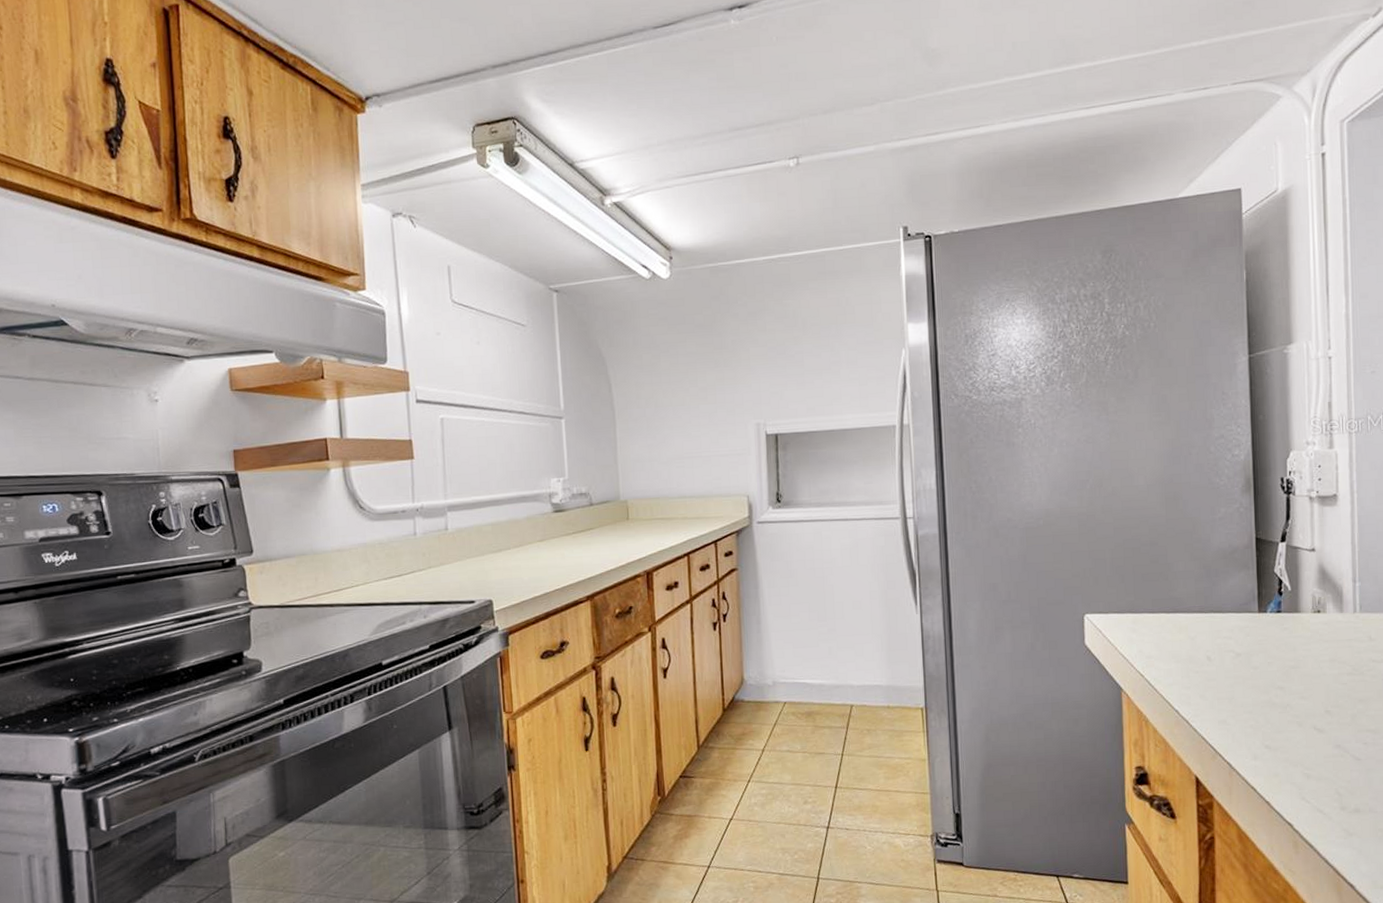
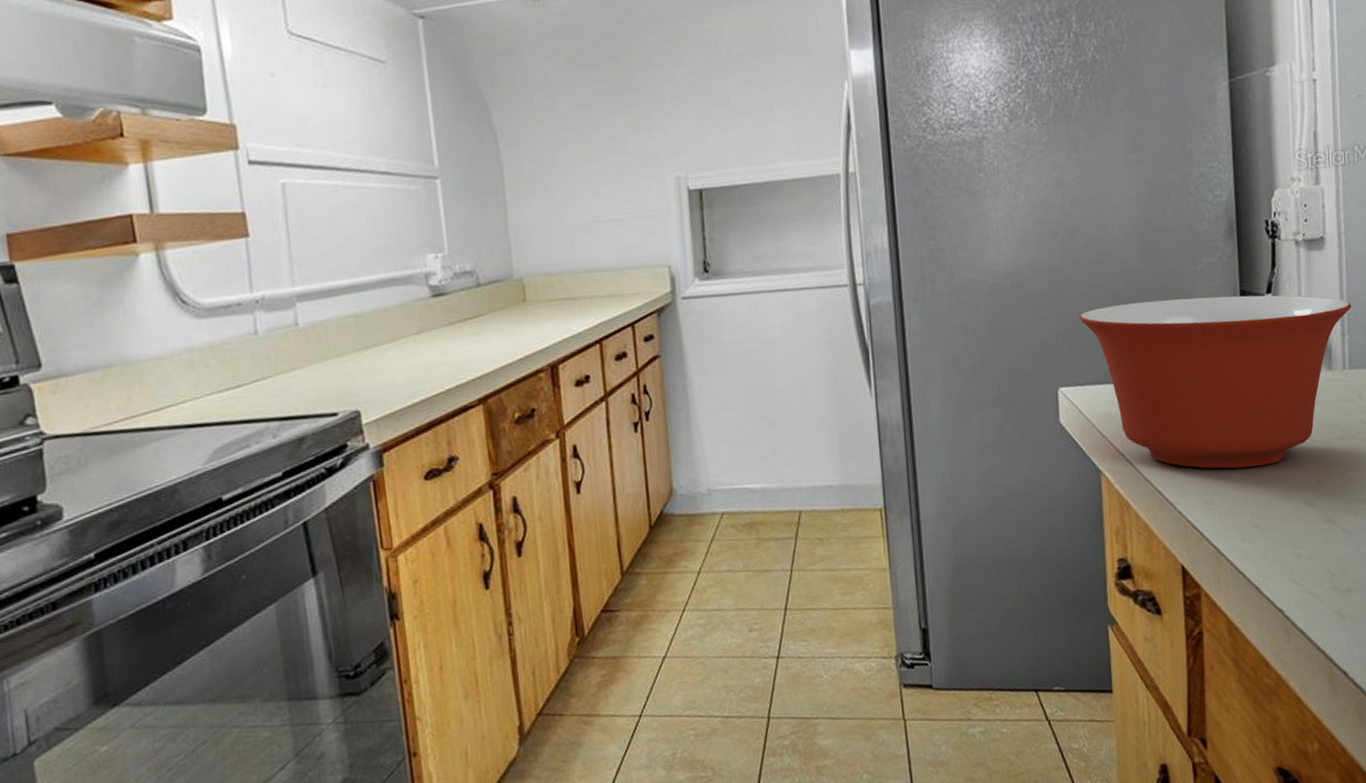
mixing bowl: none [1105,542,1363,695] -> present [1079,295,1352,469]

